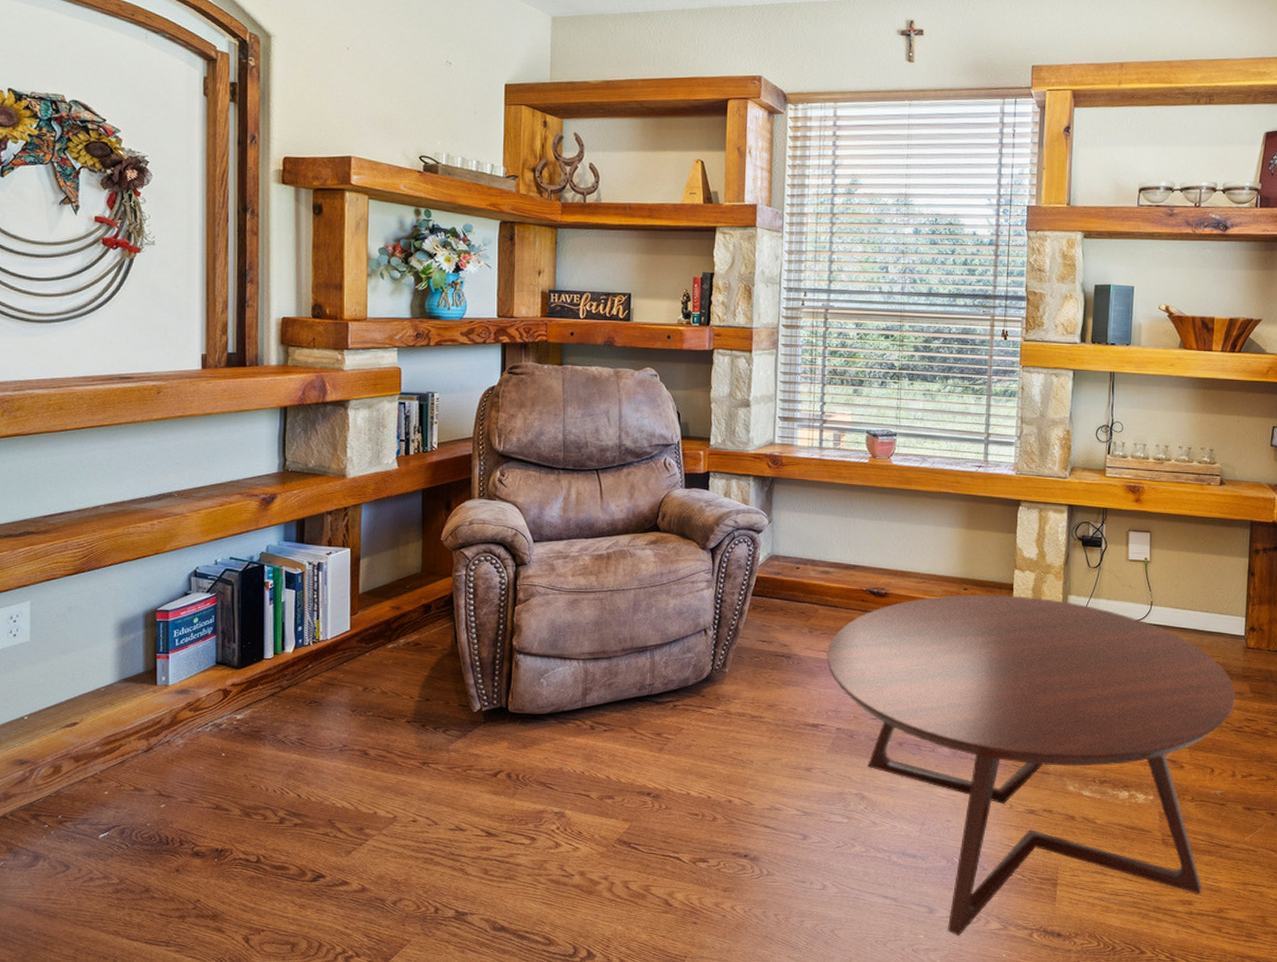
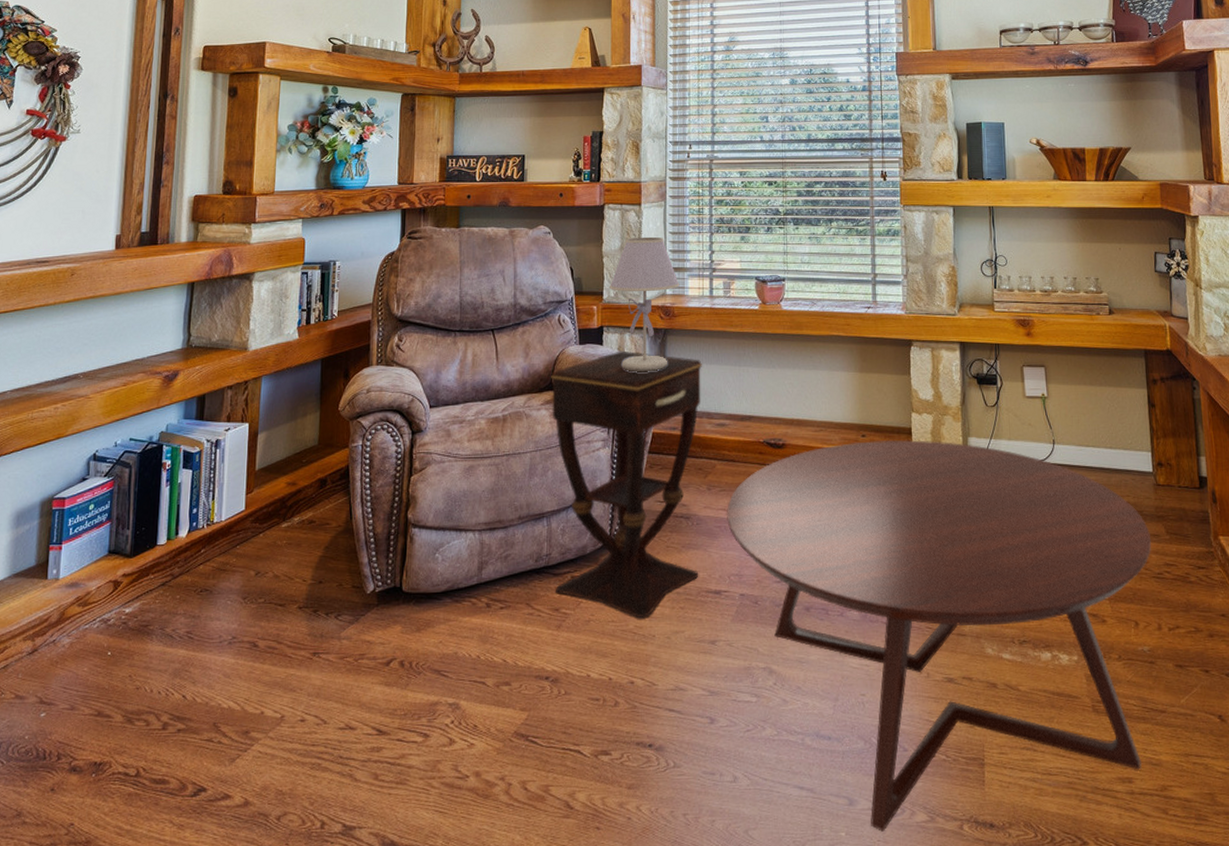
side table: none [655,496,809,746] -> present [550,350,702,619]
table lamp: none [717,384,789,519] -> present [610,236,680,373]

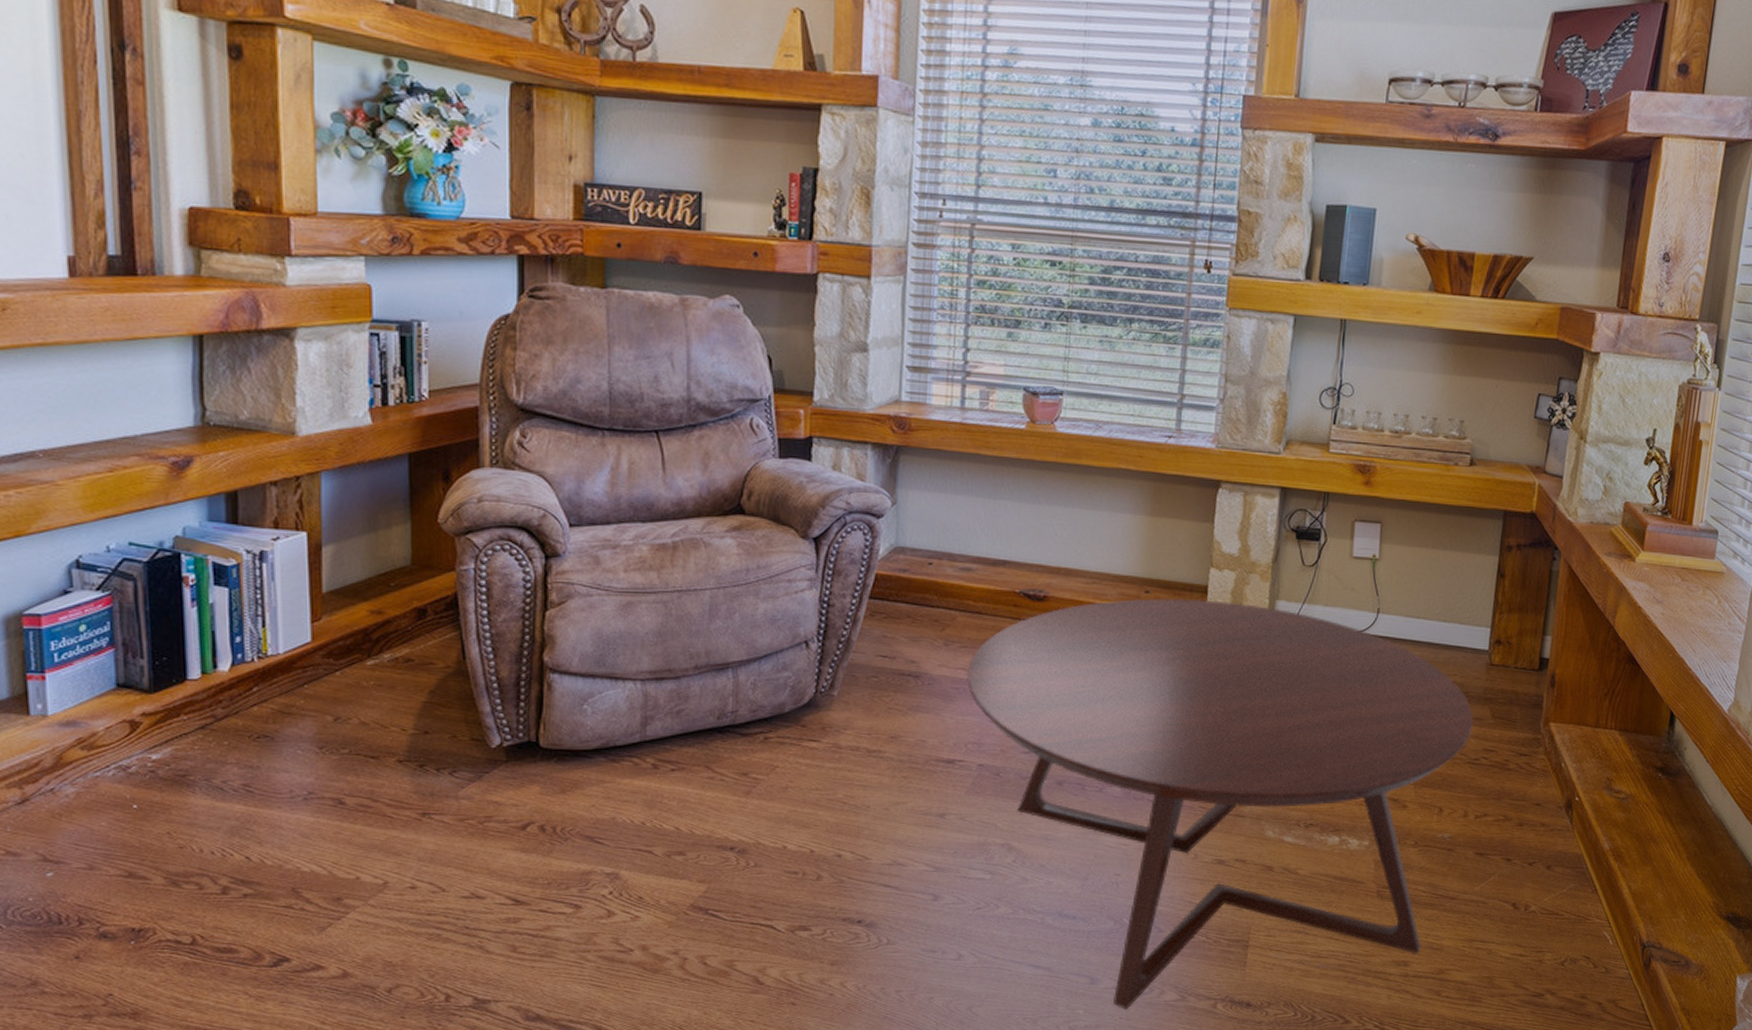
side table: present [550,350,702,619] -> none [738,469,946,787]
table lamp: present [610,236,680,373] -> none [823,321,921,499]

